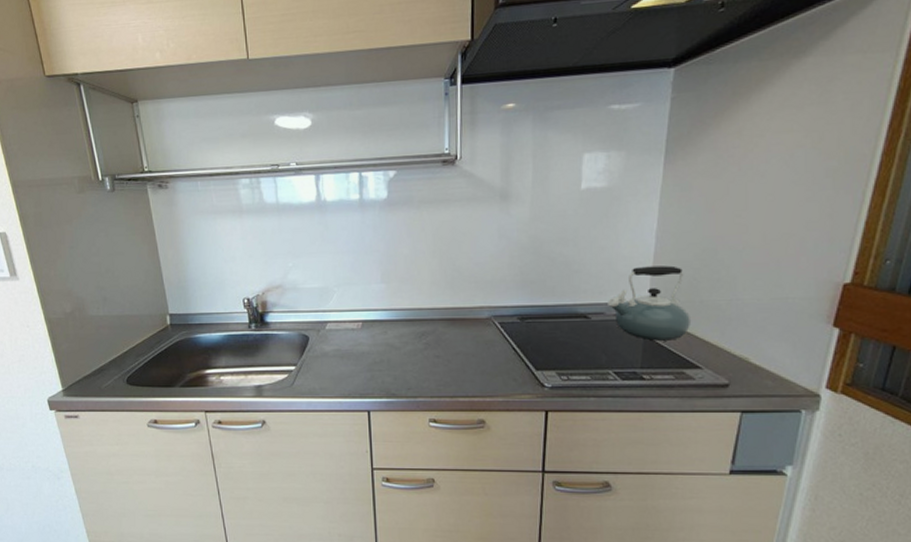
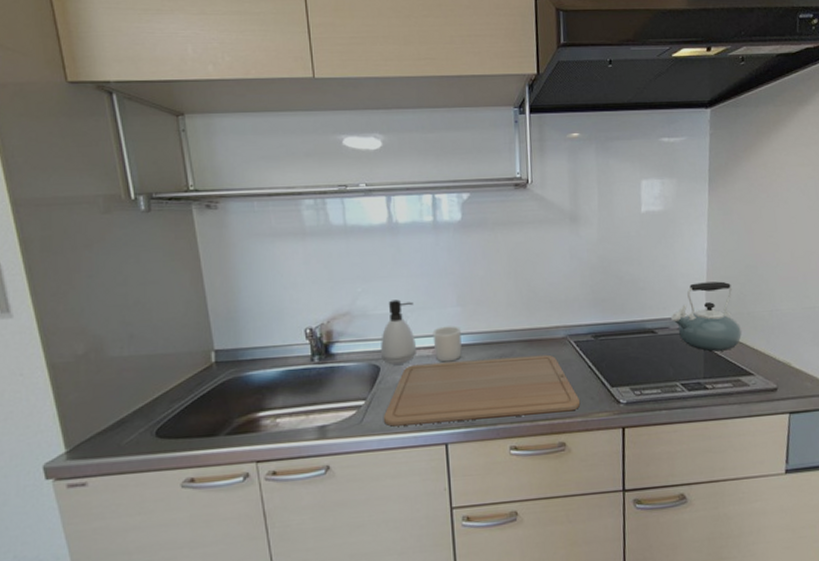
soap dispenser: none [310,275,343,335] -> present [381,299,418,365]
chopping board: none [312,334,503,391] -> present [384,354,581,427]
mug: none [357,302,385,336] -> present [432,325,462,362]

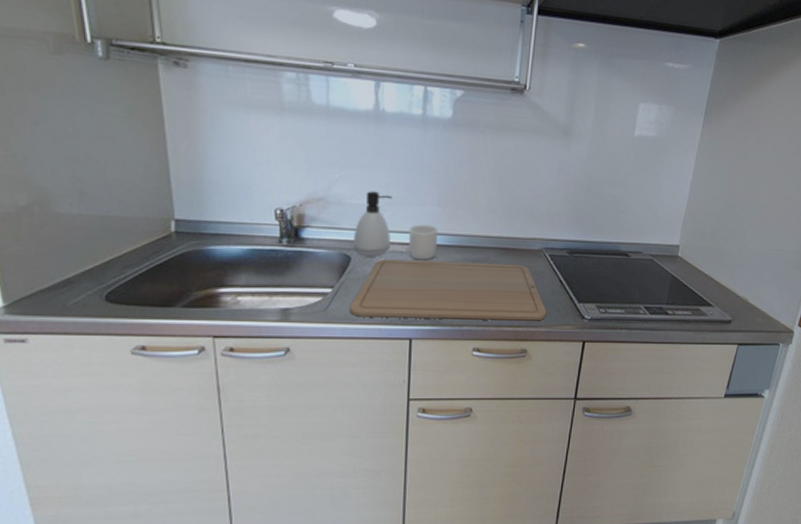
kettle: present [671,281,742,352] -> none [646,213,709,281]

